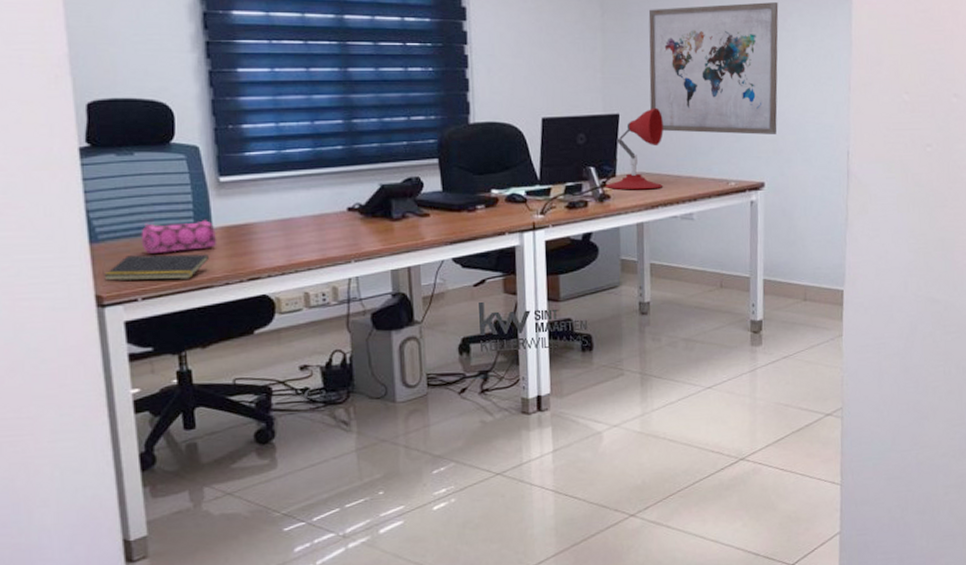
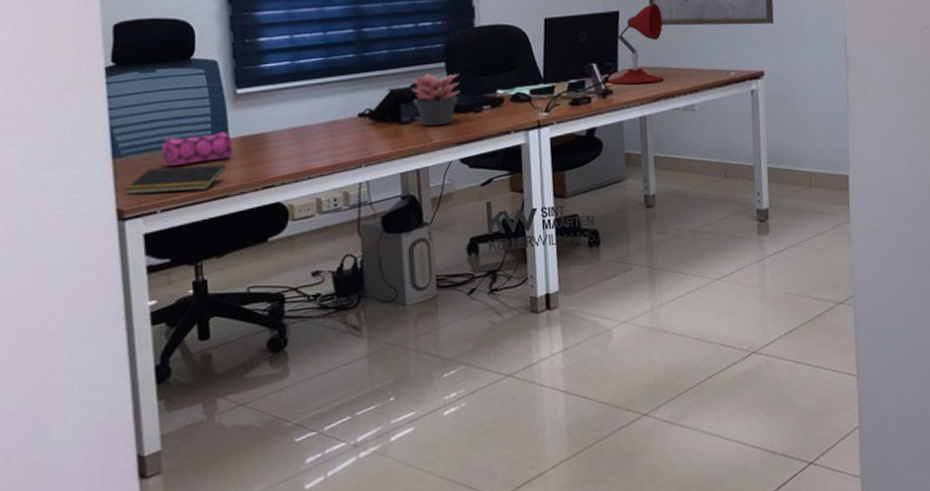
succulent plant: none [402,169,454,224] -> present [410,73,460,127]

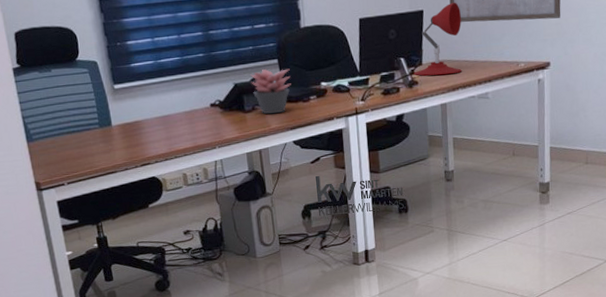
notepad: present [125,164,225,195] -> none [39,147,112,171]
pencil case: present [161,131,234,166] -> none [62,120,117,148]

